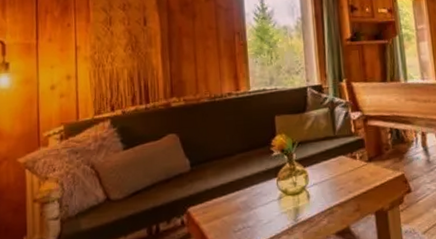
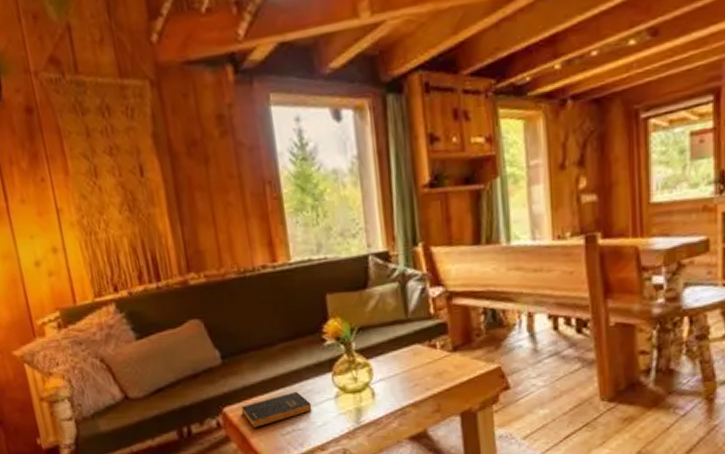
book: none [201,193,260,226] -> present [240,391,312,429]

